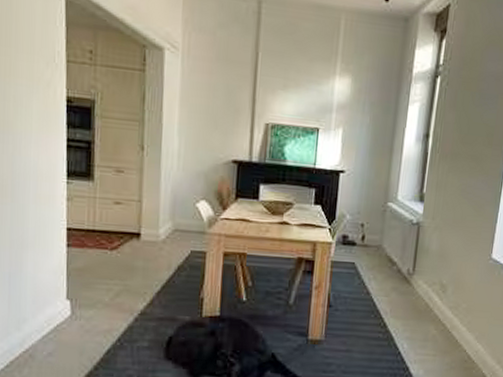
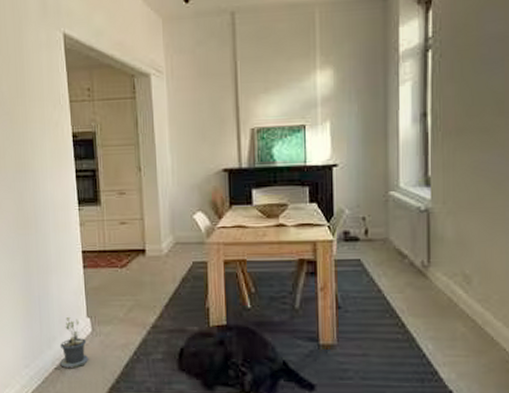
potted plant: none [22,298,65,354] -> present [54,317,89,370]

